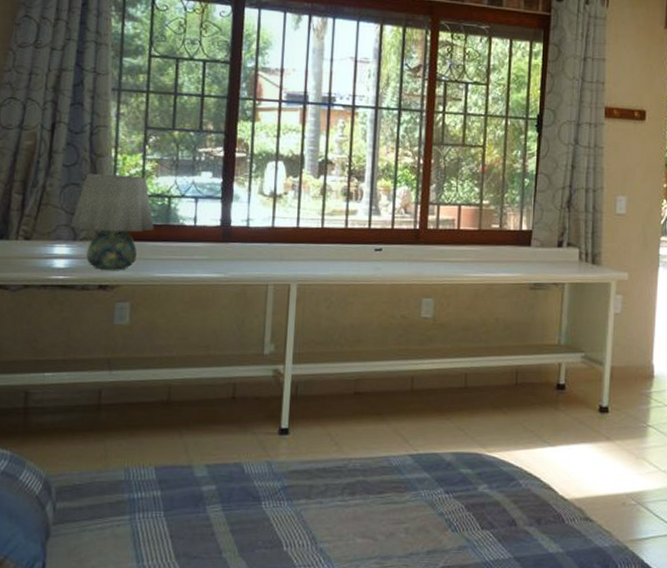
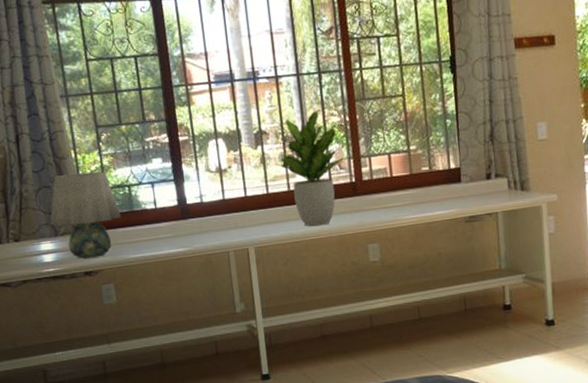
potted plant: none [336,148,416,271] -> present [275,110,348,226]

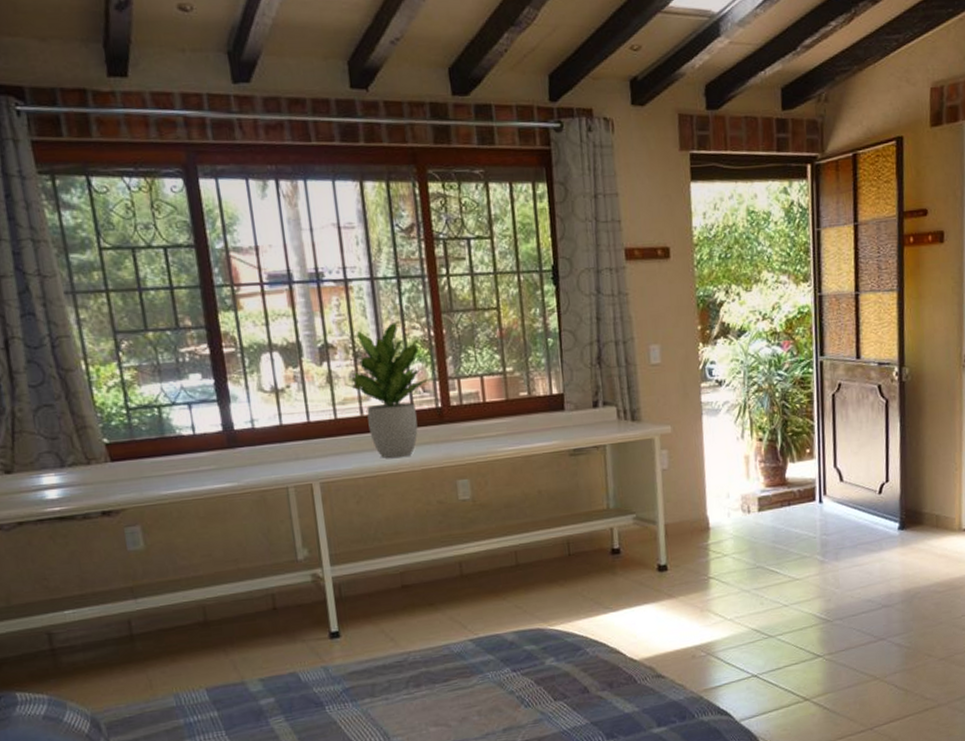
table lamp: present [50,171,121,259] -> none [53,387,149,495]

